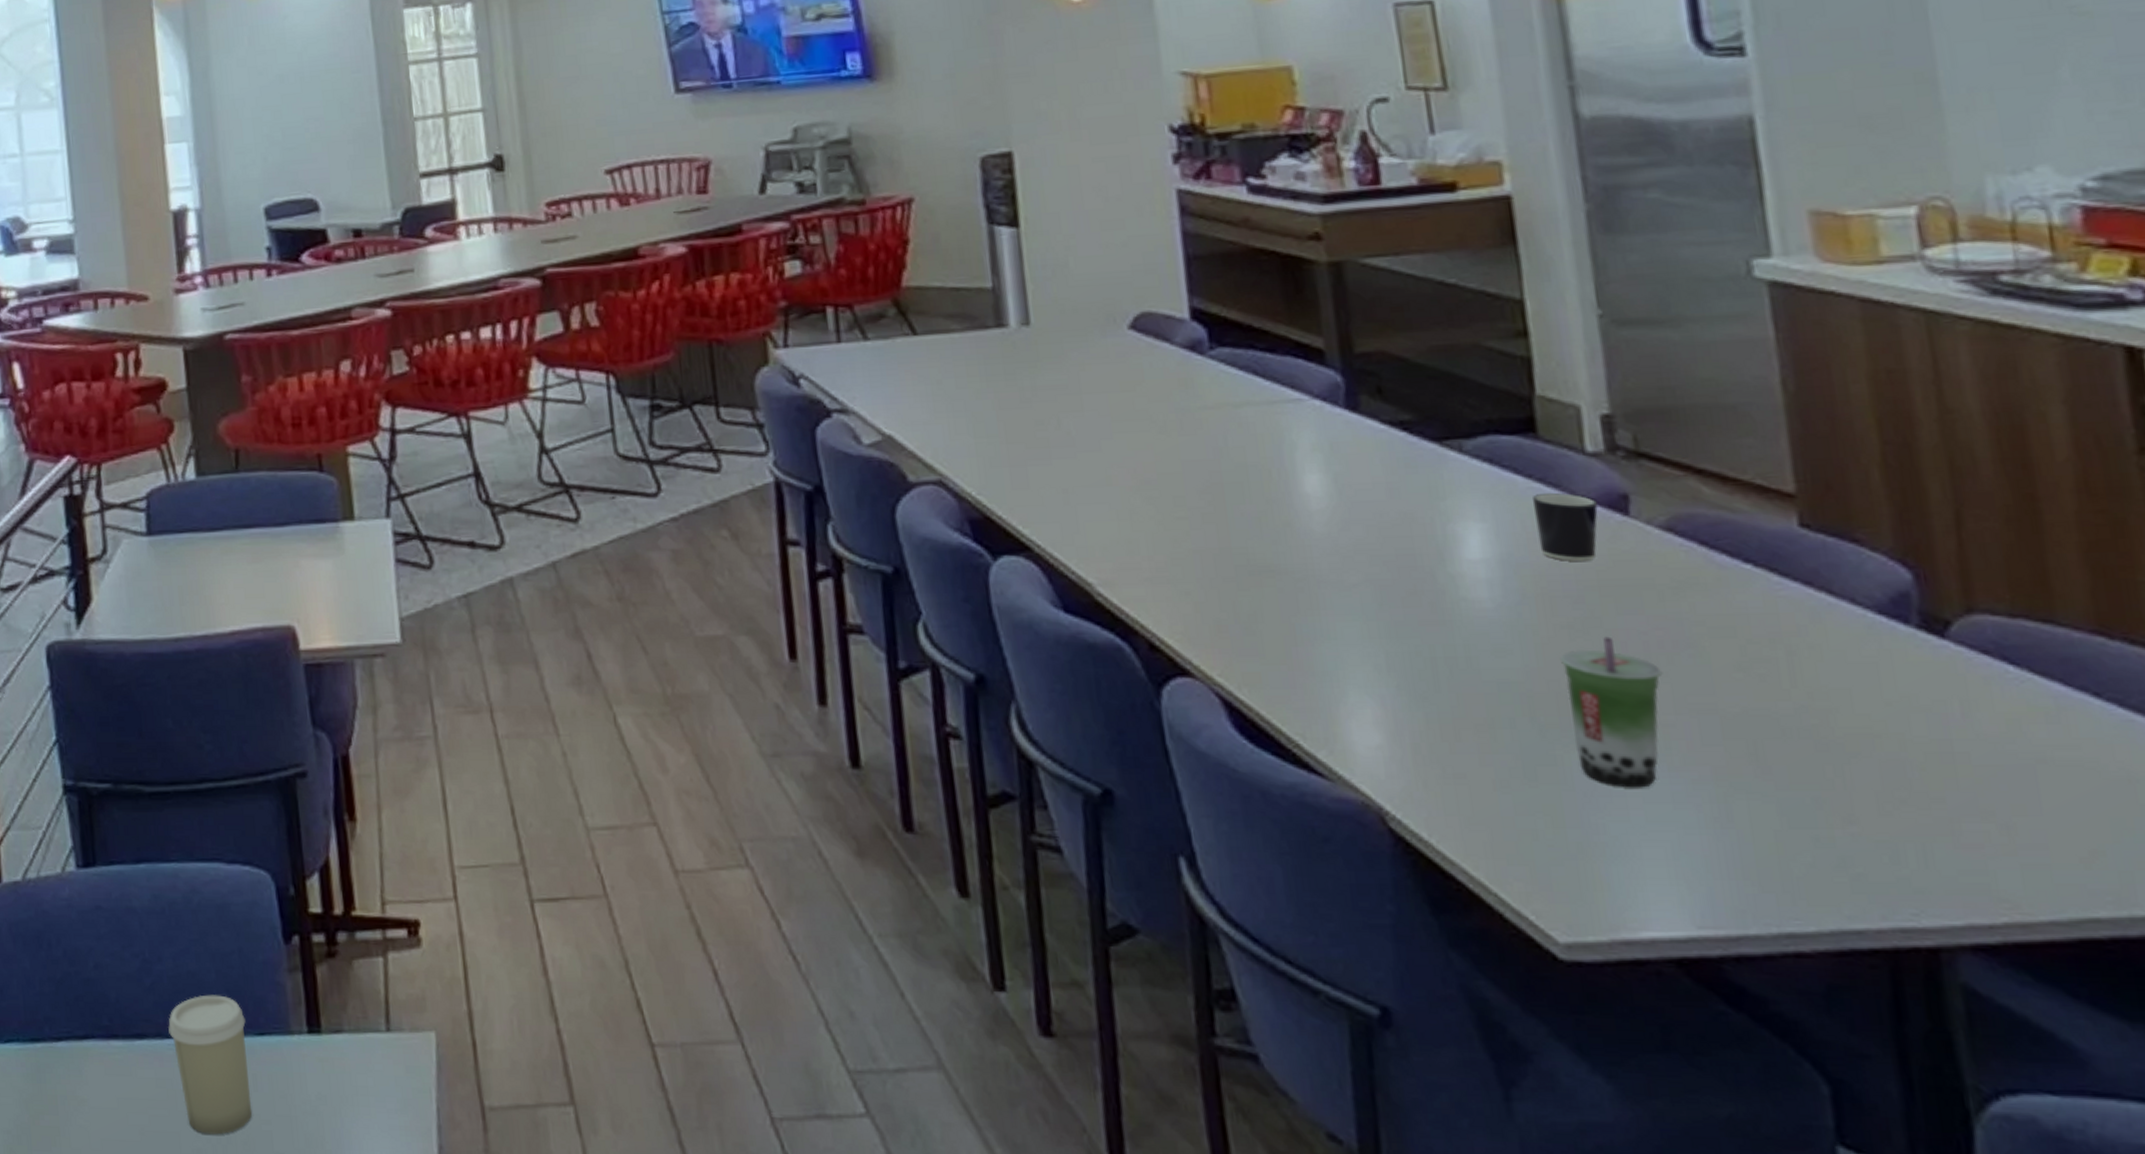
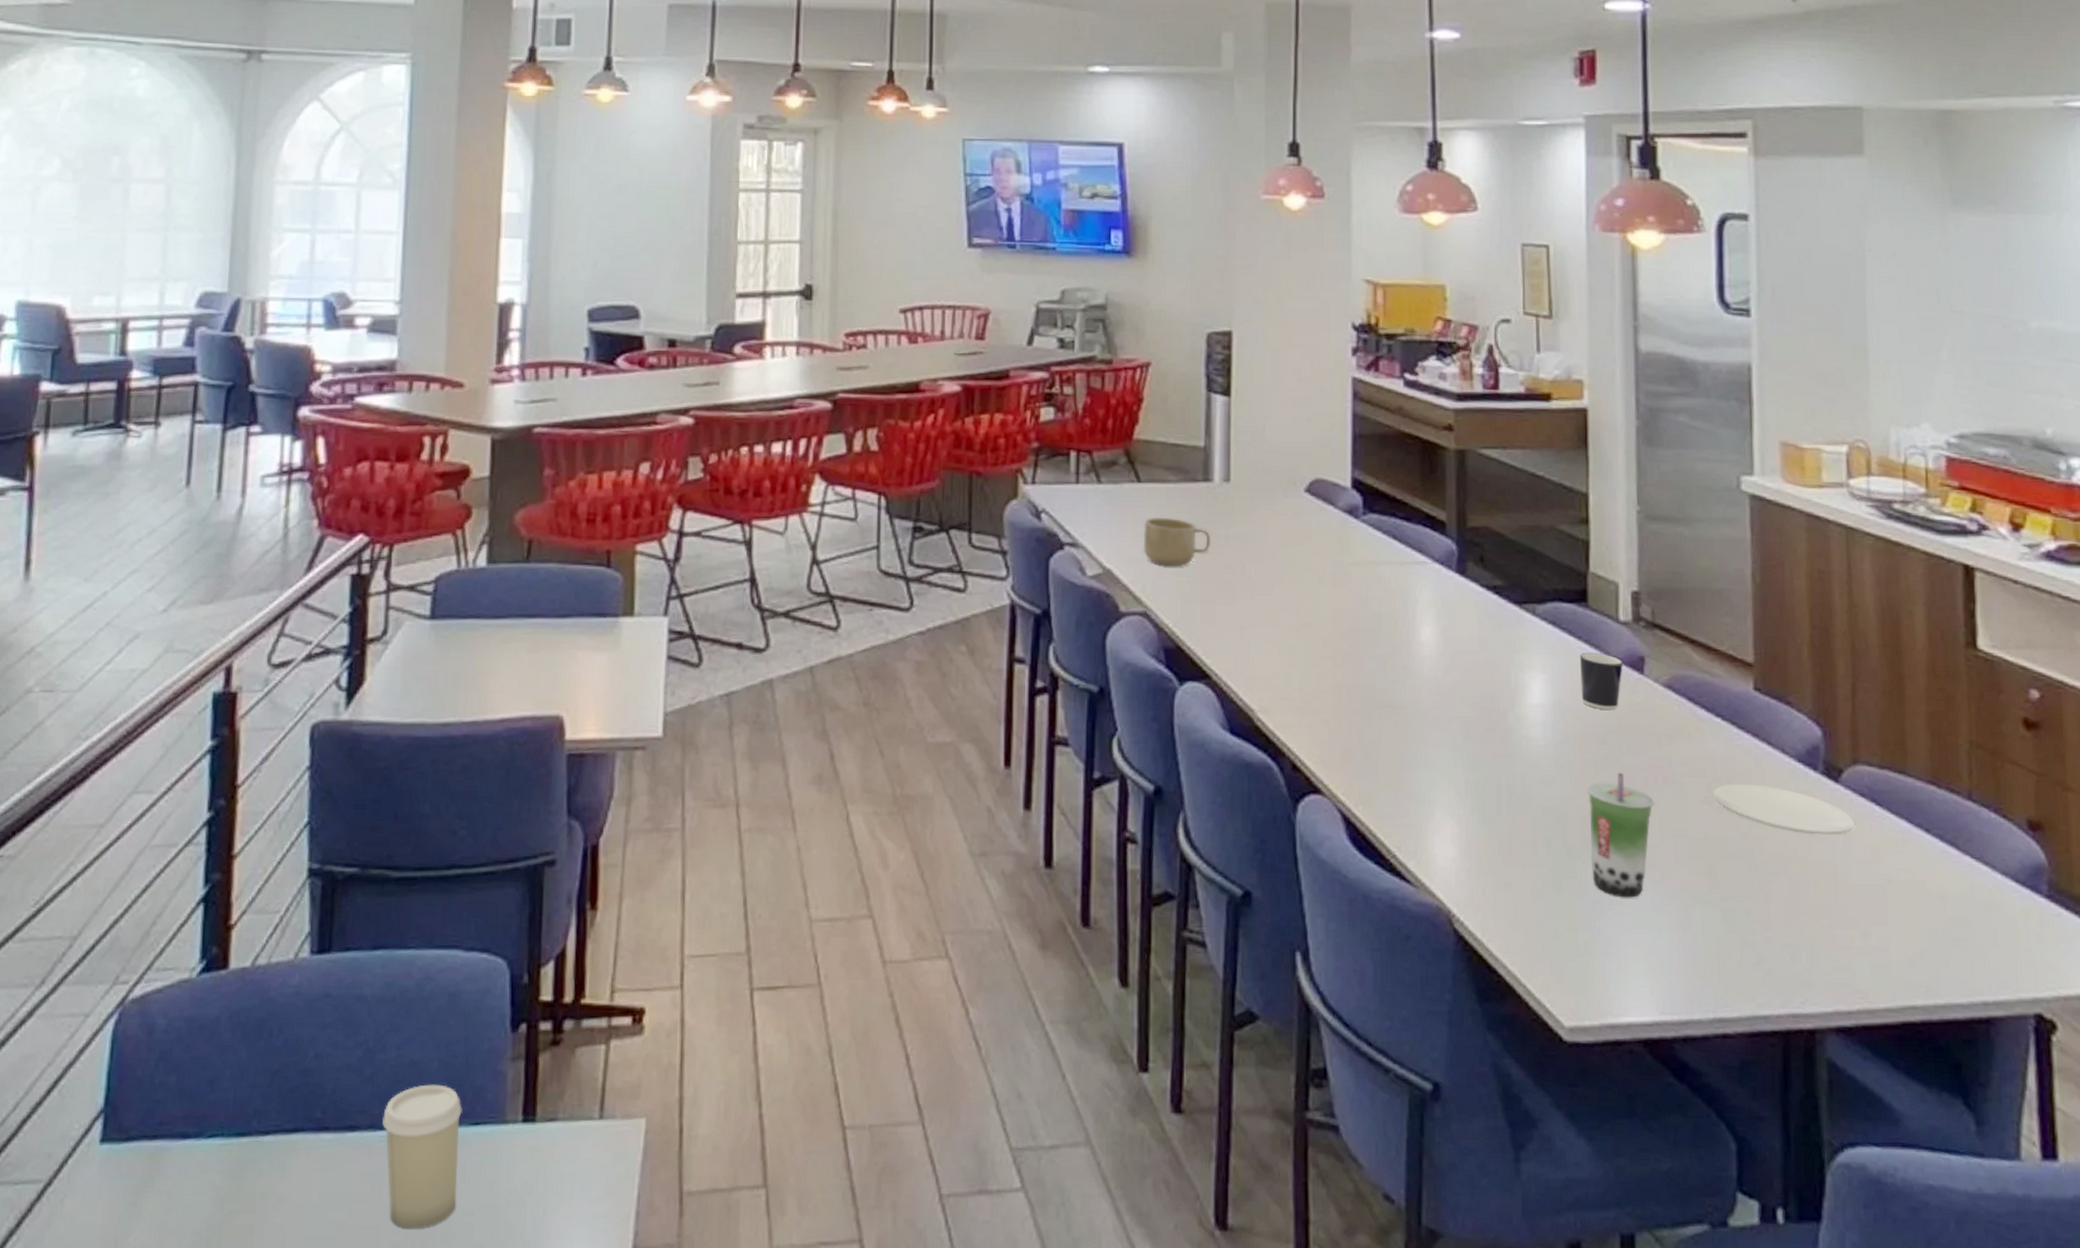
cup: none [926,372,1013,427] -> present [1143,518,1210,566]
plate: none [1749,643,1977,705] -> present [1713,783,1855,835]

